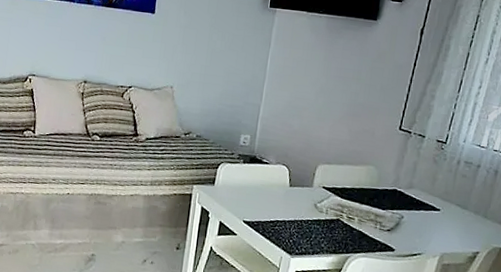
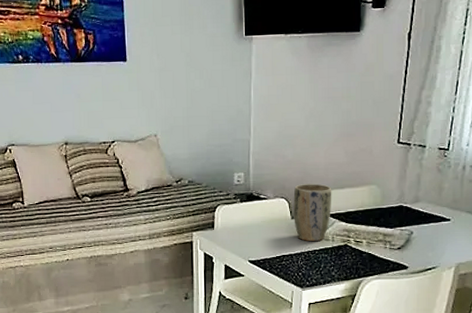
plant pot: none [291,154,332,212] -> present [293,183,332,242]

